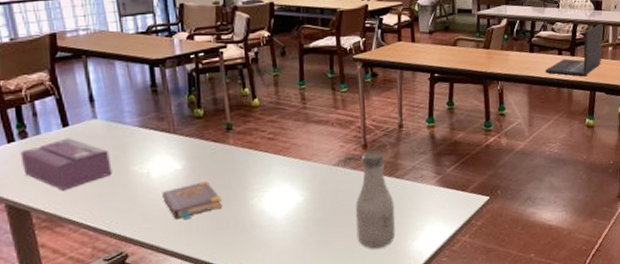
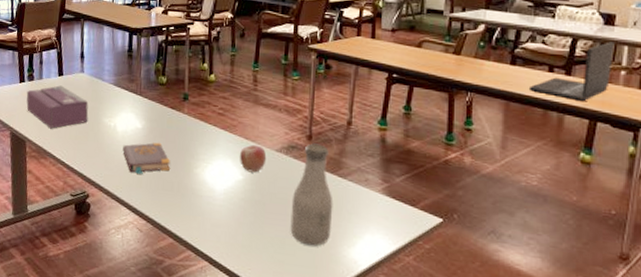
apple: none [297,163,325,192] -> present [240,144,267,173]

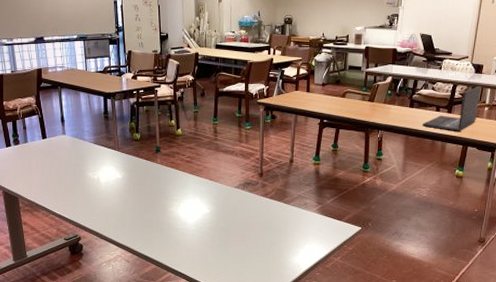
tissue box: present [26,85,89,129] -> none [14,147,74,185]
book: present [123,142,171,174] -> none [107,189,150,216]
apple: present [240,144,267,173] -> none [206,184,228,206]
bottle: present [290,143,333,246] -> none [249,179,281,258]

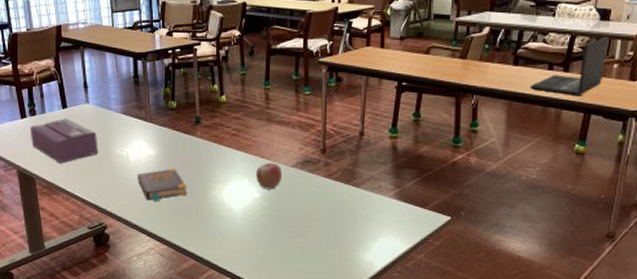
tissue box: none [14,147,74,185] -> present [30,118,99,164]
book: none [107,189,150,216] -> present [137,168,188,201]
apple: none [206,184,228,206] -> present [256,162,283,190]

